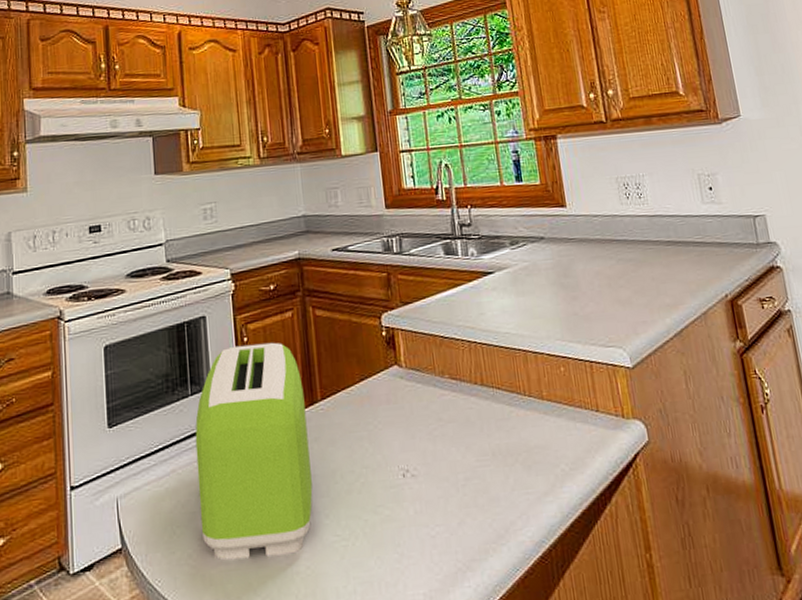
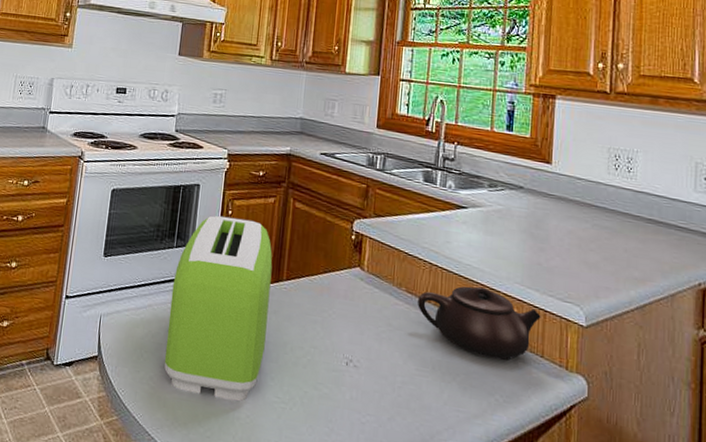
teapot: none [463,353,588,427] -> present [418,286,541,361]

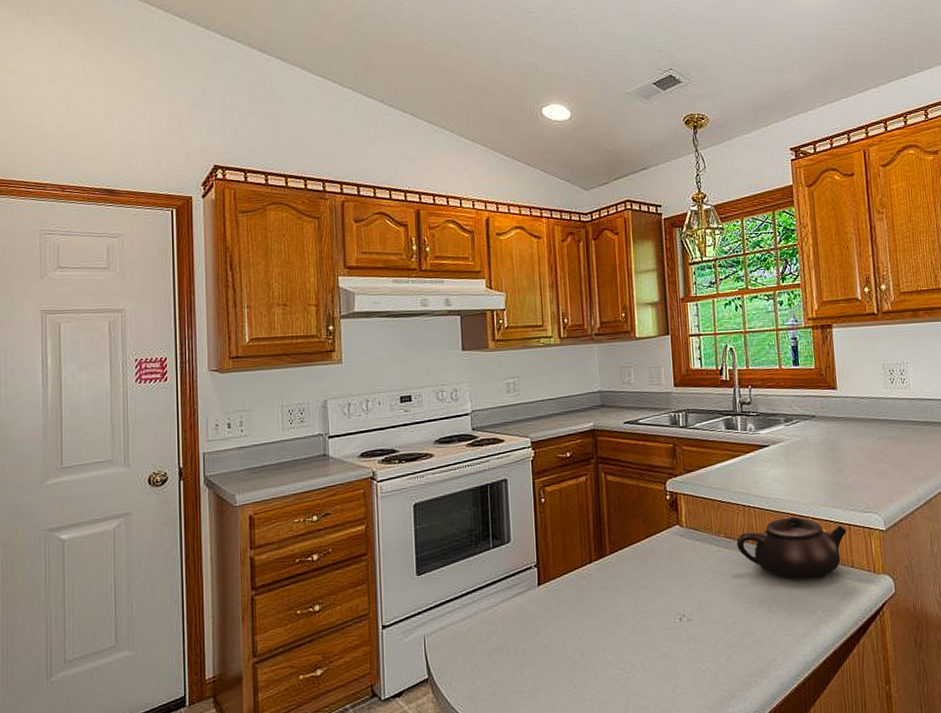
toaster: present [164,215,273,402] -> none [495,503,600,689]

